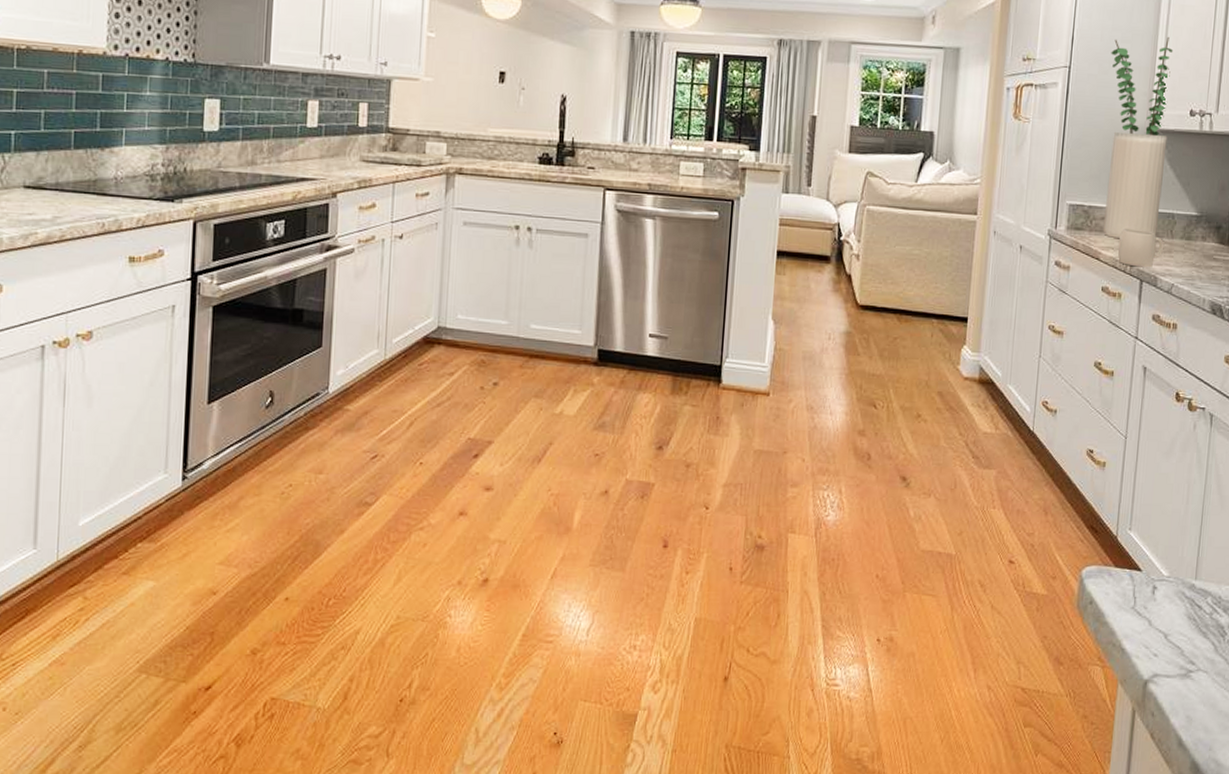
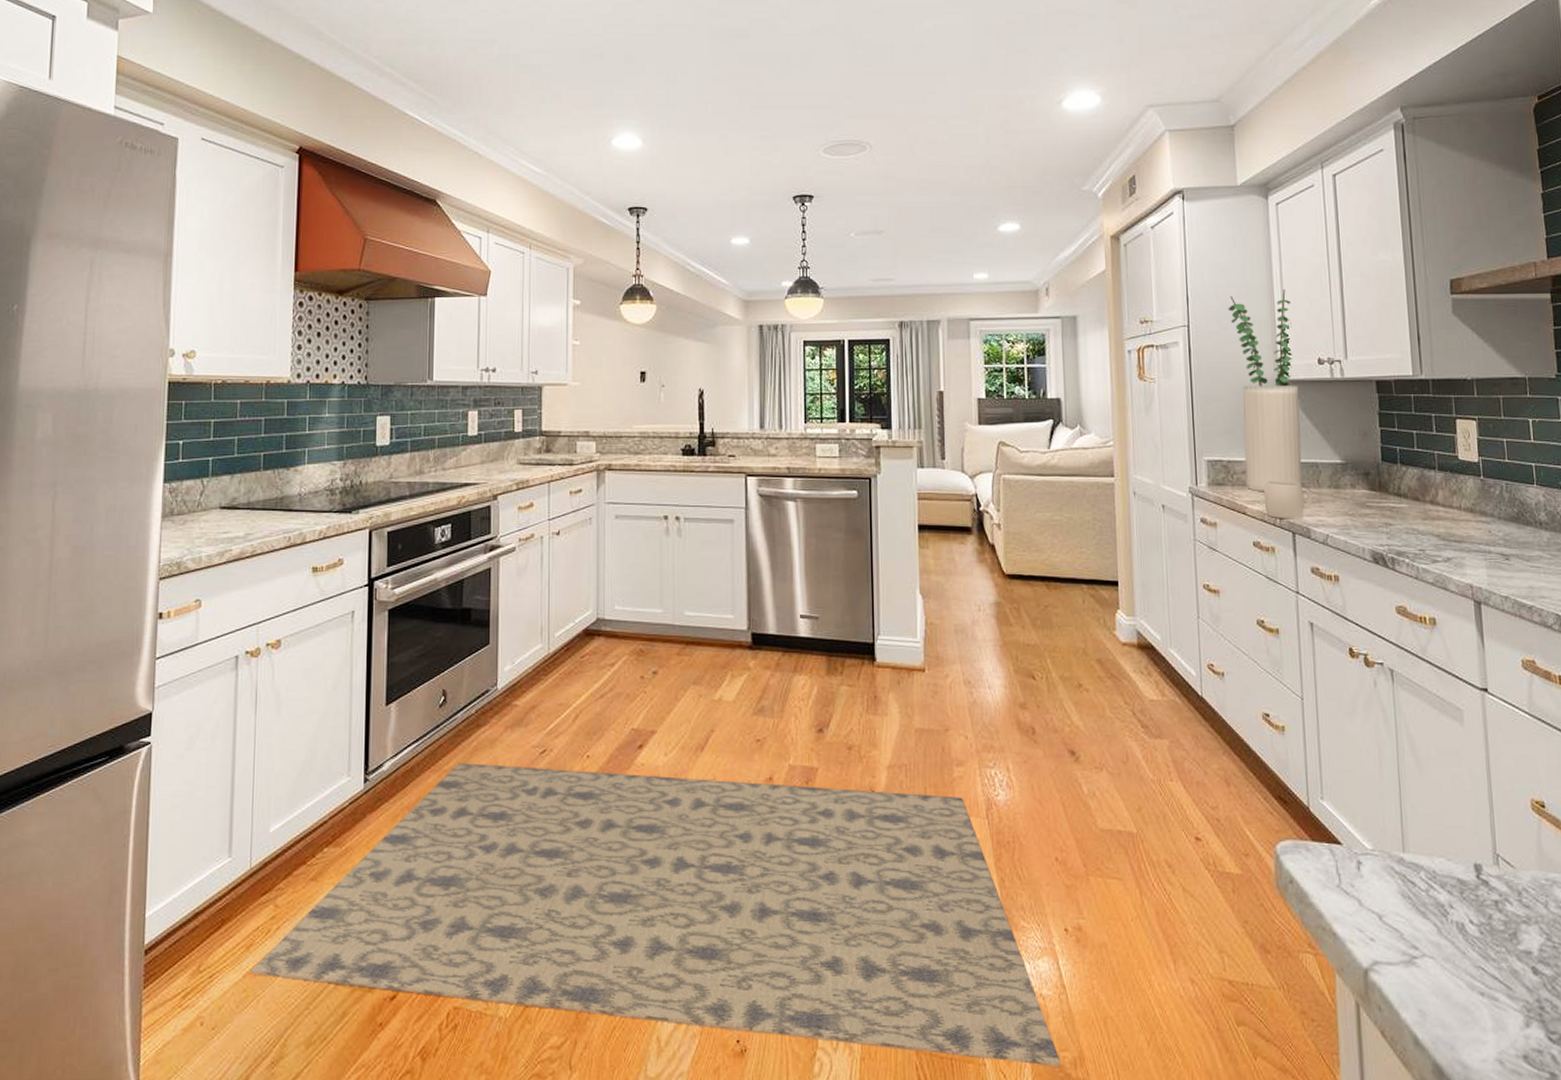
rug: none [57,465,860,760] -> present [250,763,1061,1066]

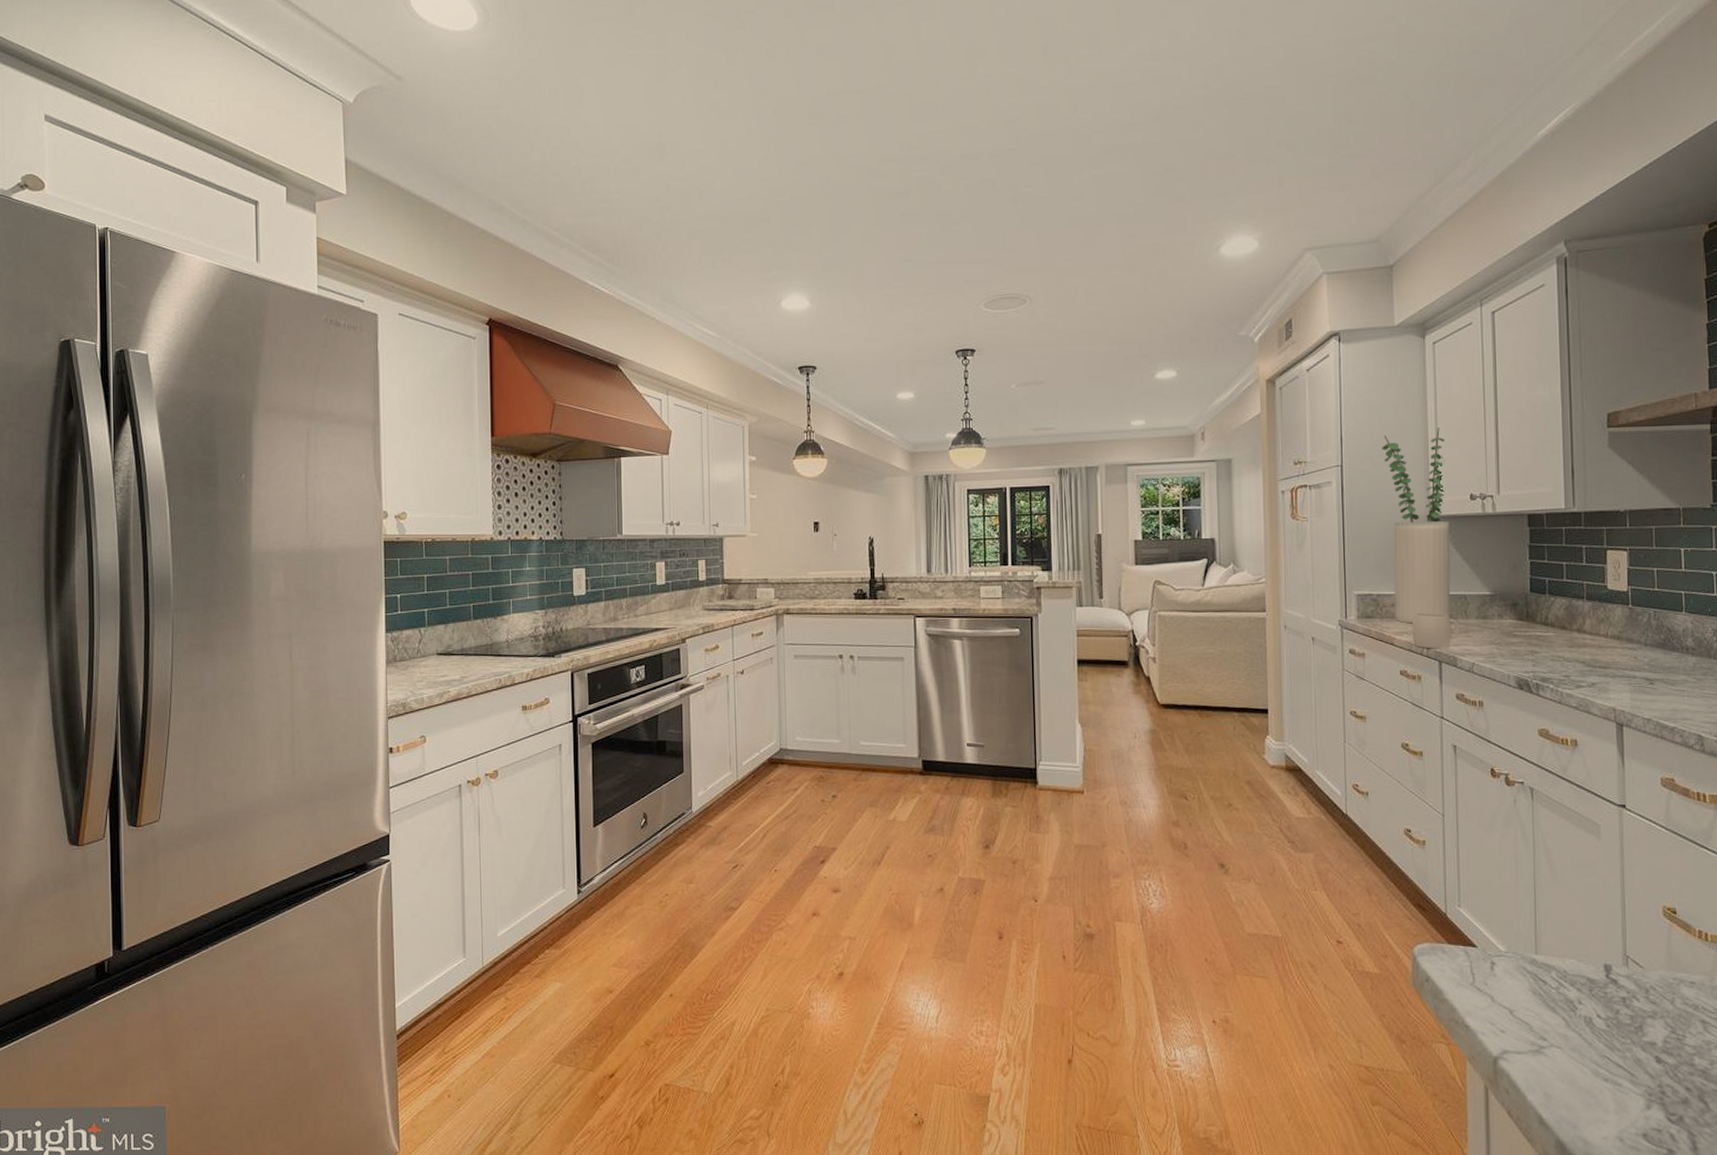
rug: present [250,763,1061,1066] -> none [488,877,1208,1139]

